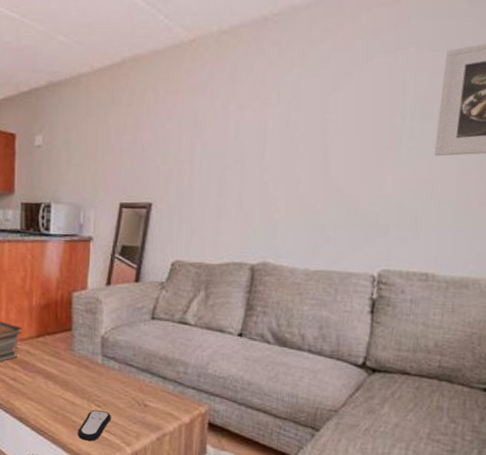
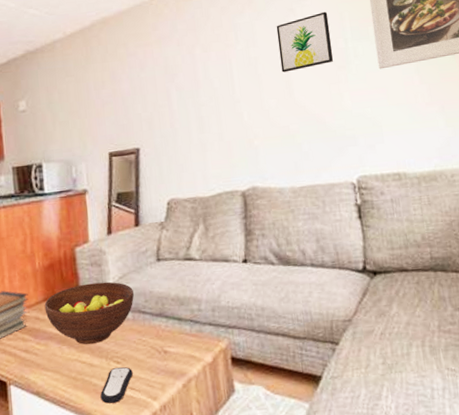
fruit bowl: none [36,328,123,385] -> present [44,281,134,345]
wall art: none [321,80,390,145] -> present [276,11,334,73]

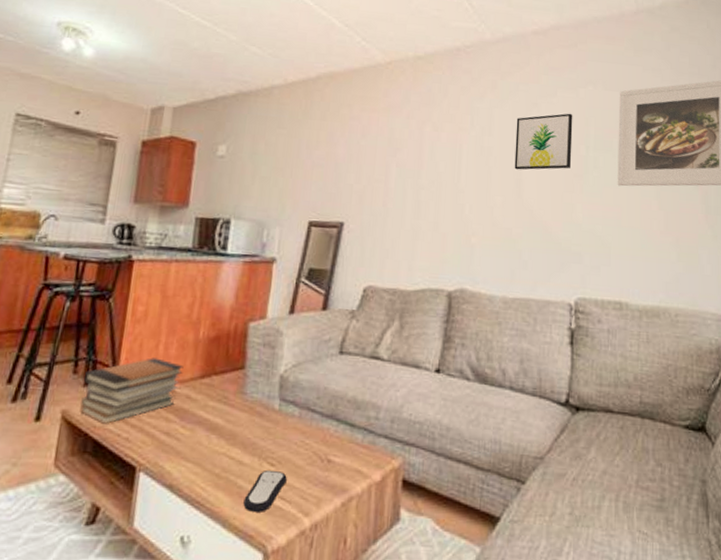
fruit bowl: present [44,281,134,345] -> none [199,366,306,439]

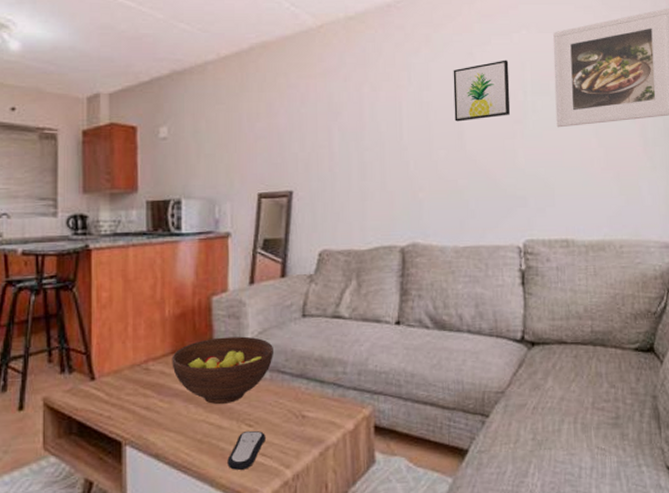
book stack: present [80,358,184,424] -> none [60,339,154,406]
fruit bowl: none [199,366,306,439] -> present [172,336,273,405]

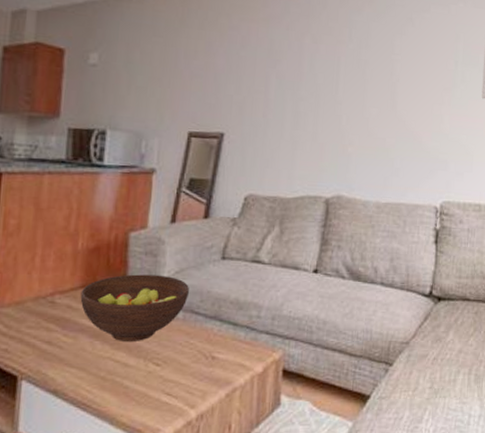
remote control: present [227,430,265,470] -> none [130,369,173,409]
wall art: present [453,60,511,122] -> none [389,28,445,83]

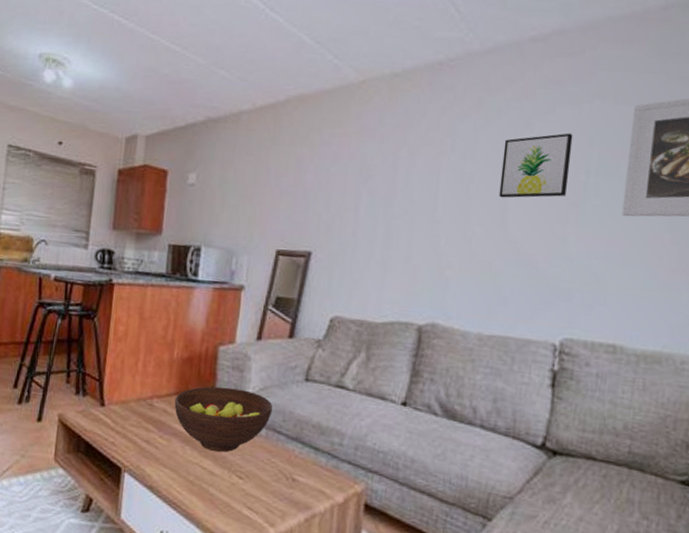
wall art: none [389,28,445,83] -> present [499,133,573,198]

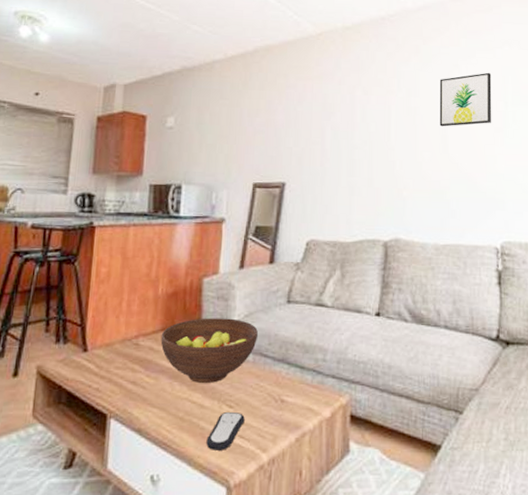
remote control: none [214,482,254,519] -> present [206,411,245,450]

